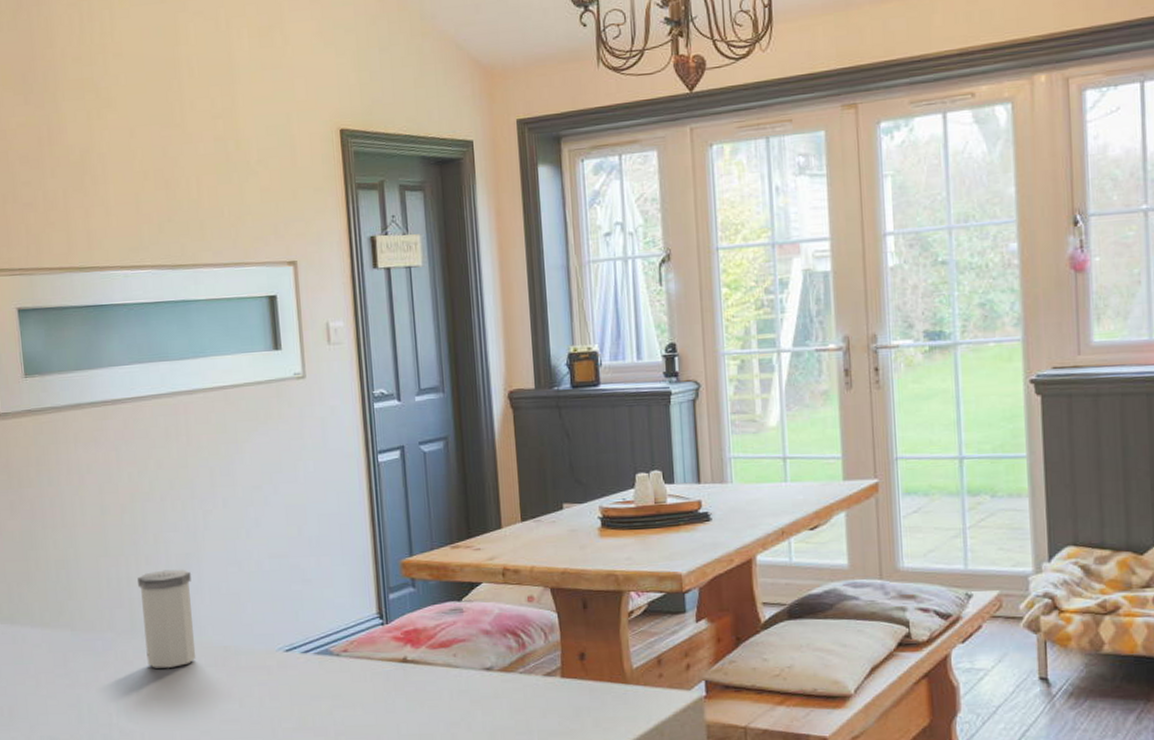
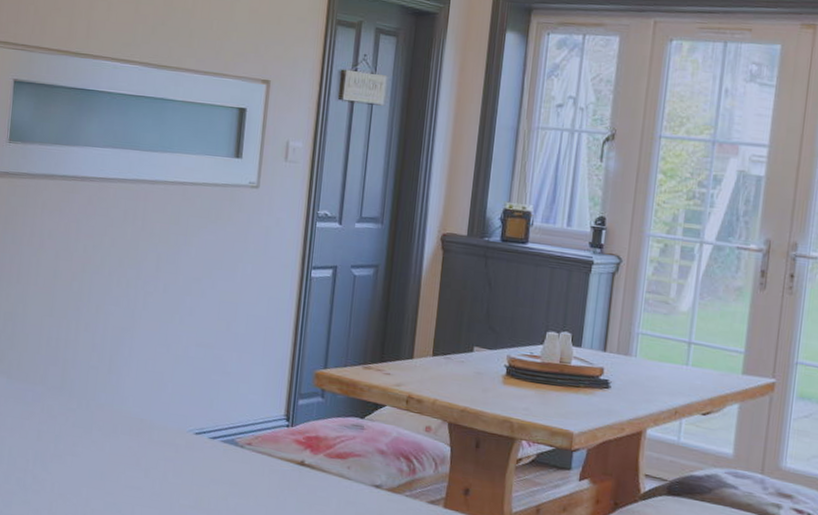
salt shaker: present [138,569,196,668] -> none [69,338,123,429]

